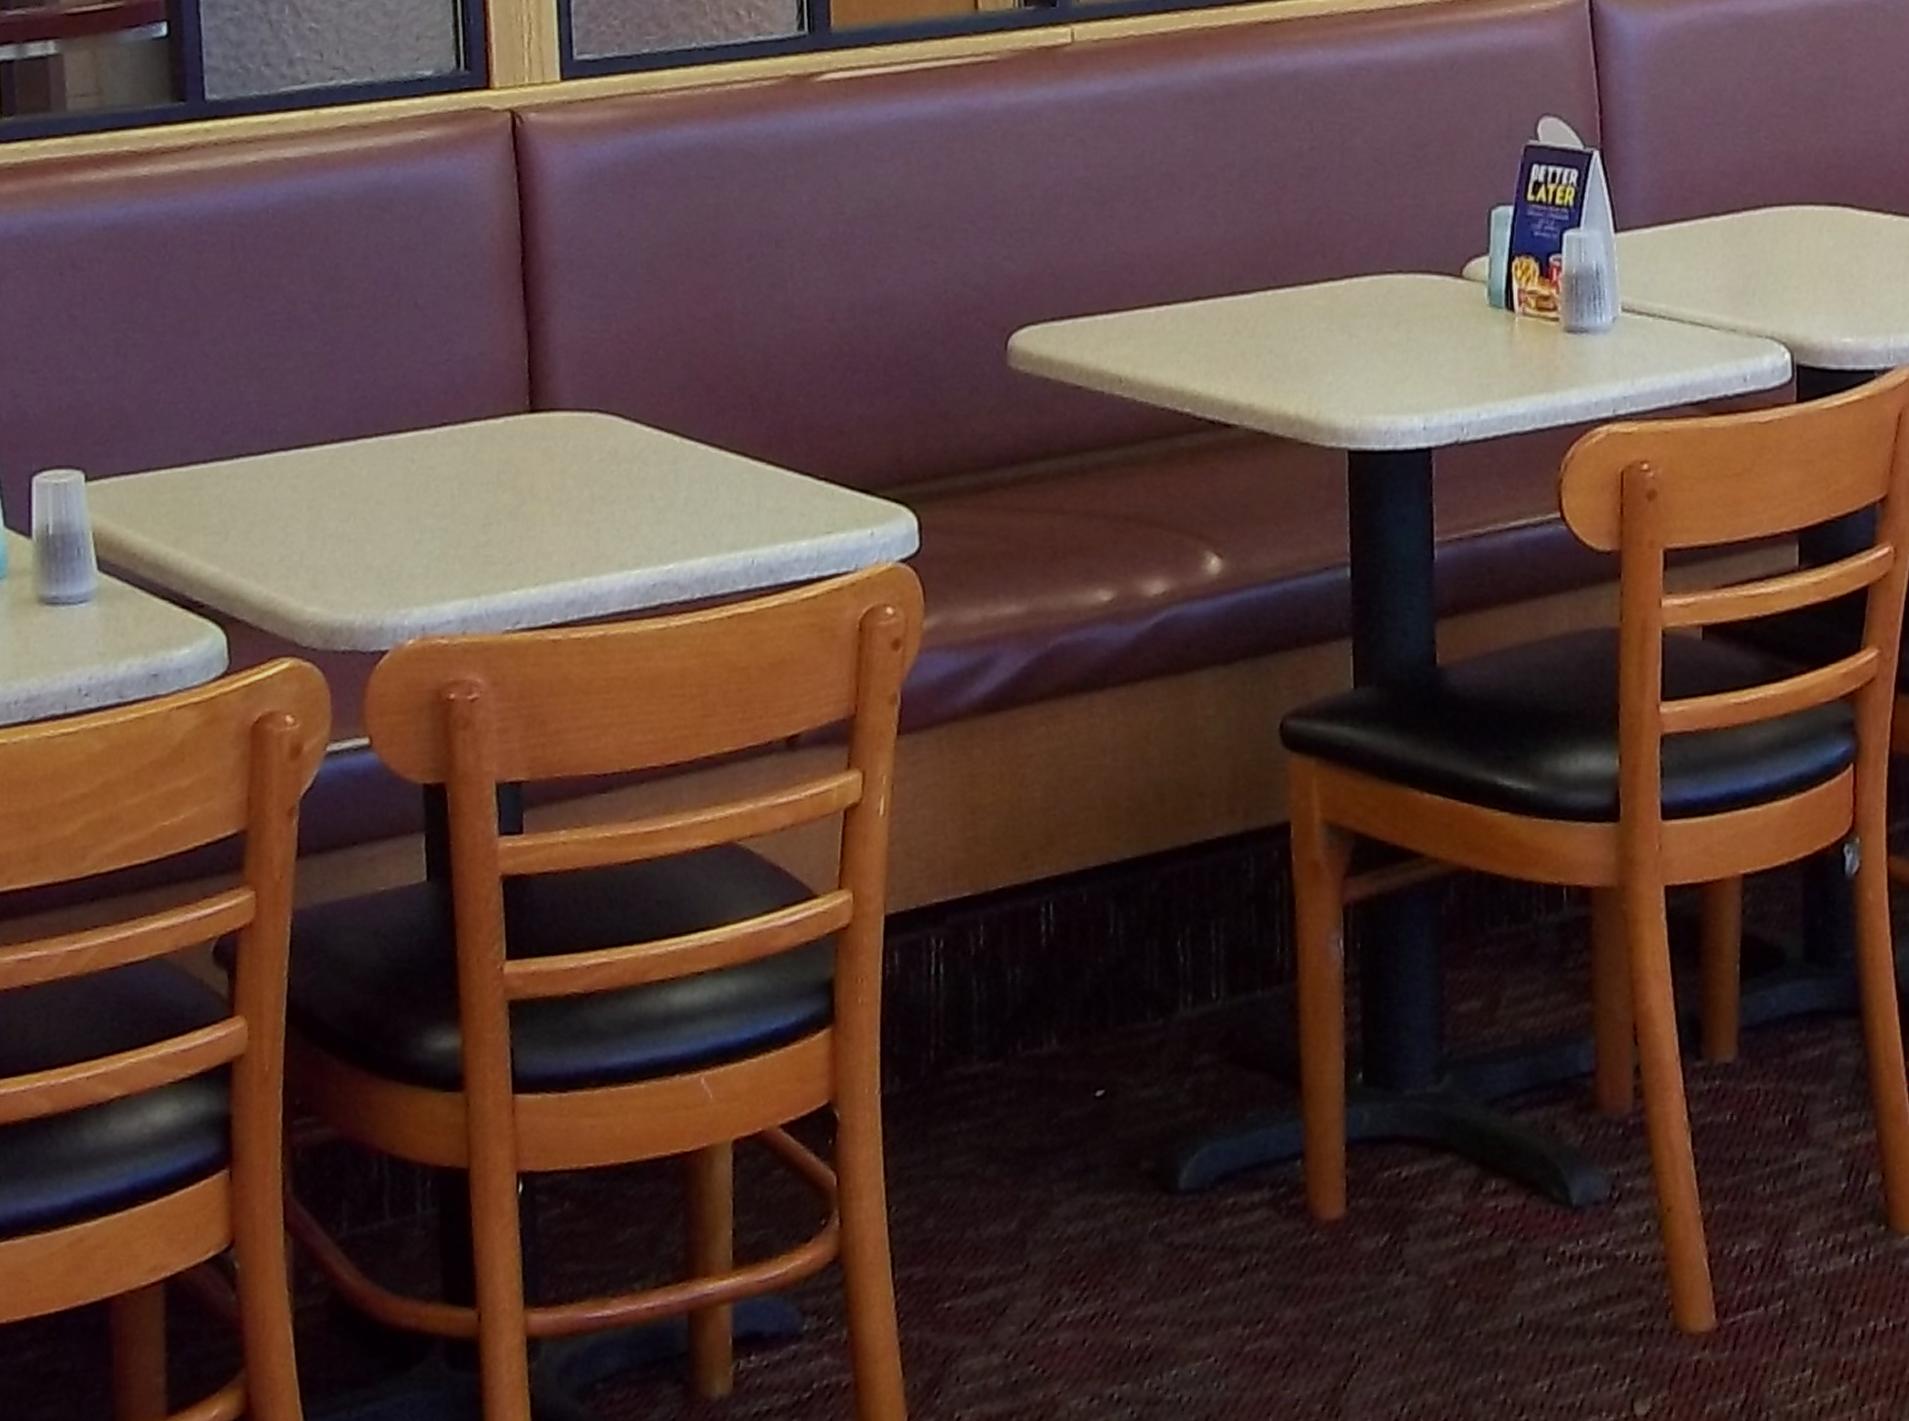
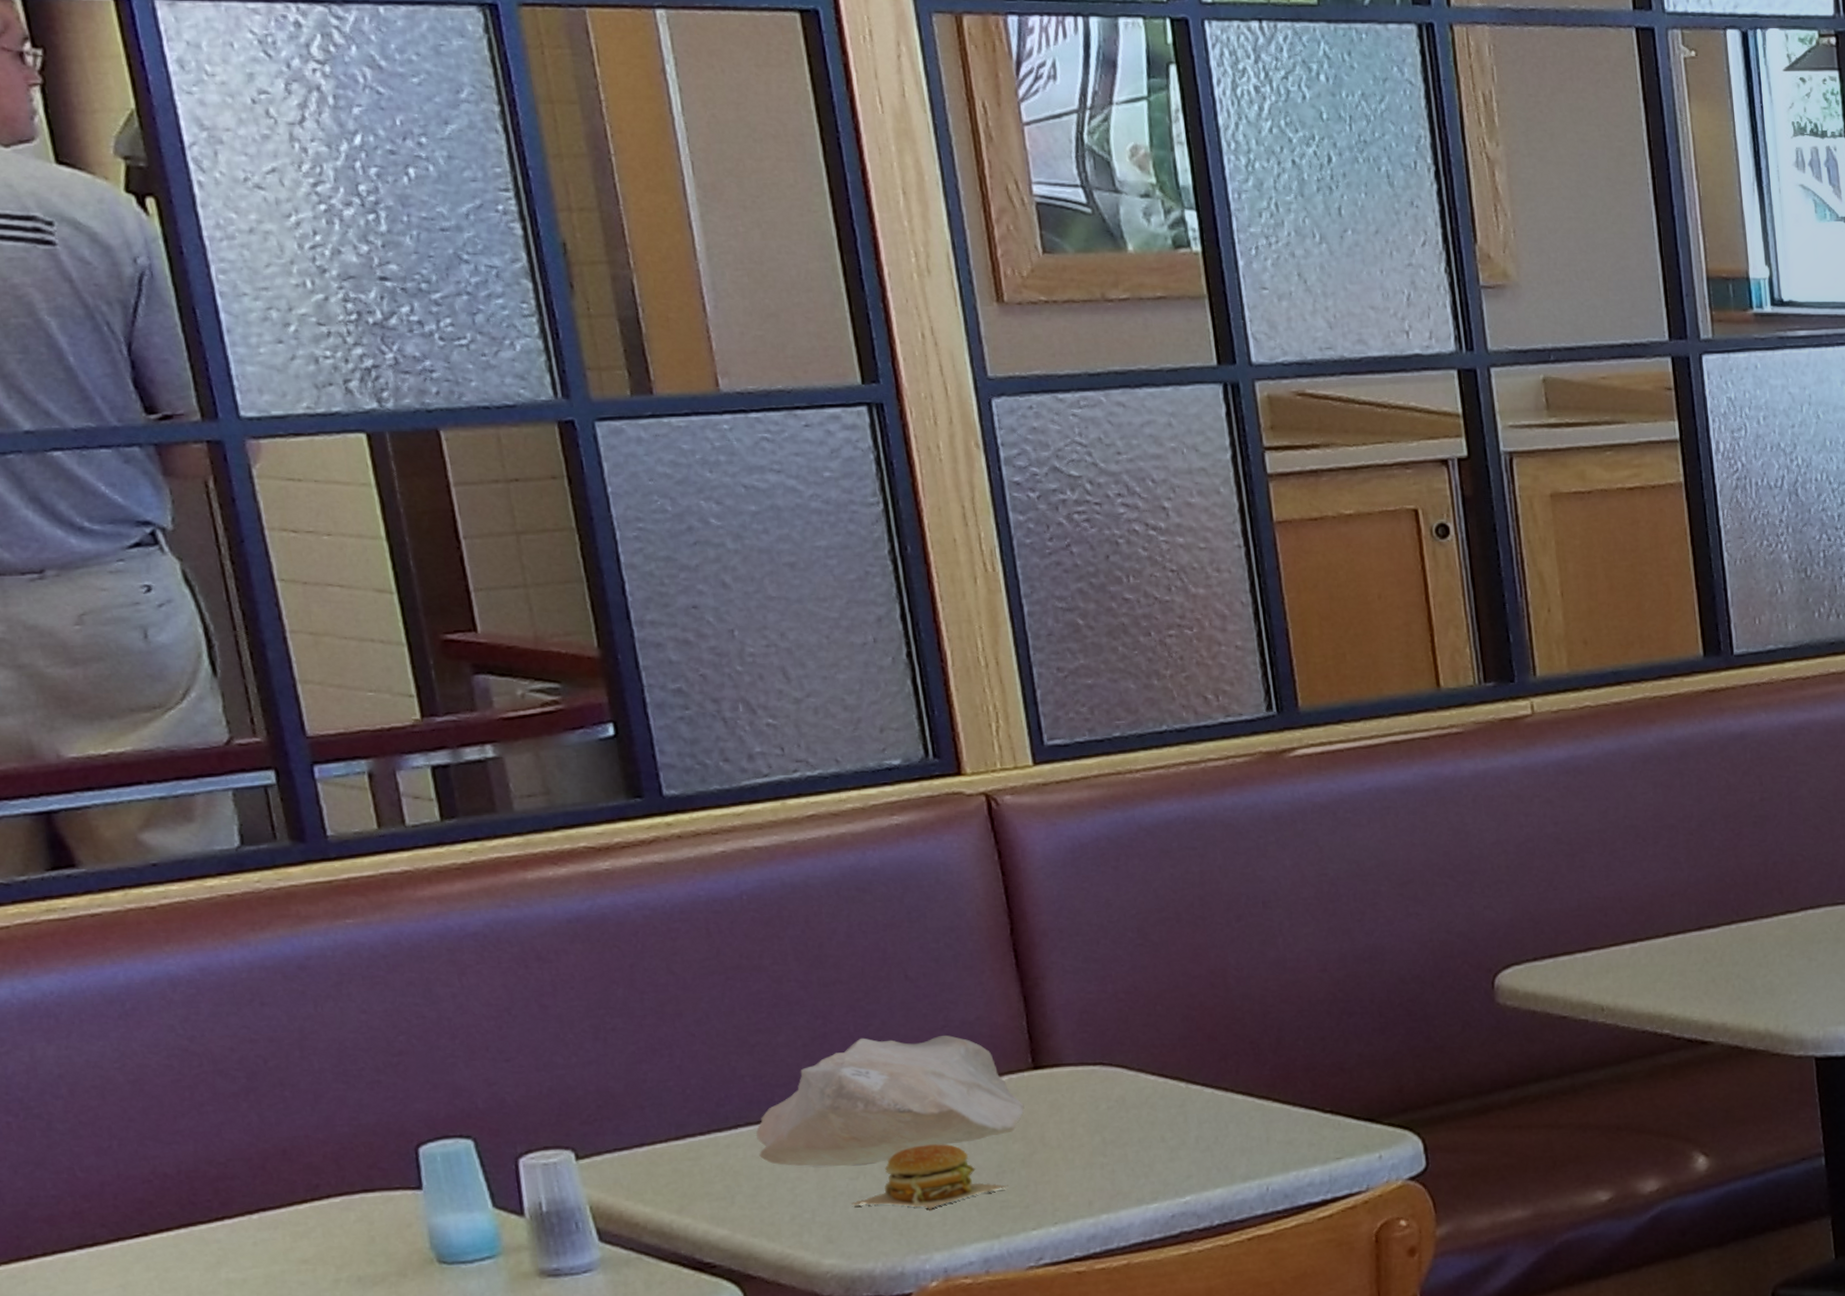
crumpled paper: none [255,368,517,507] -> present [755,1034,1025,1167]
hamburger: none [339,488,494,560] -> present [851,1144,1008,1210]

